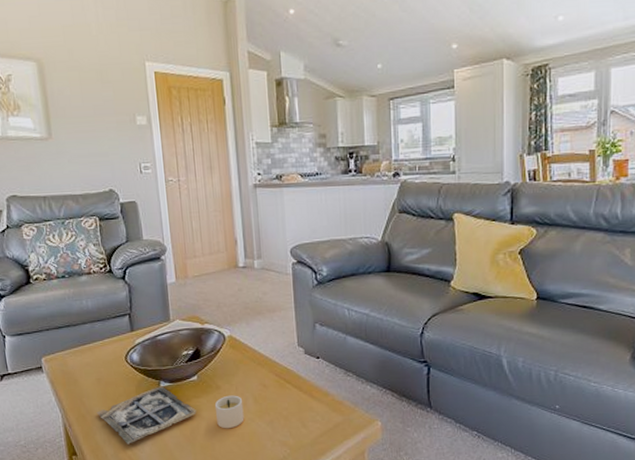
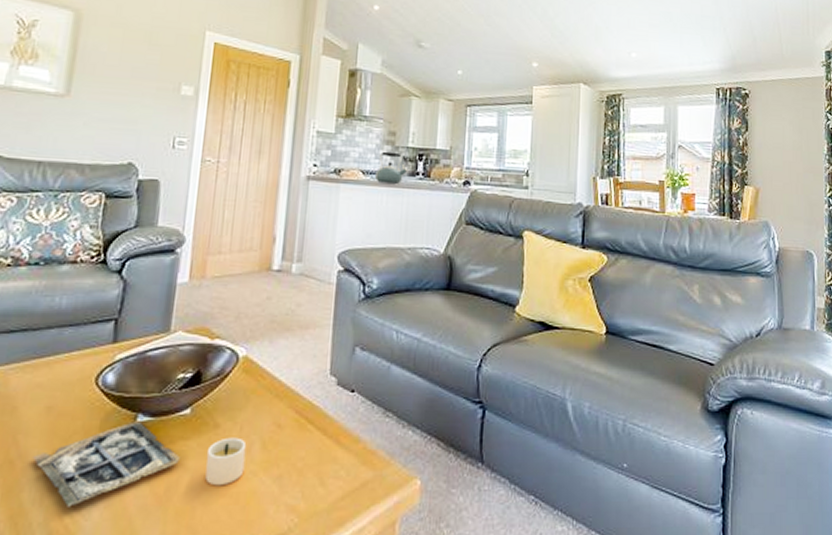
kettle: none [313,153,341,183] -> present [375,151,408,184]

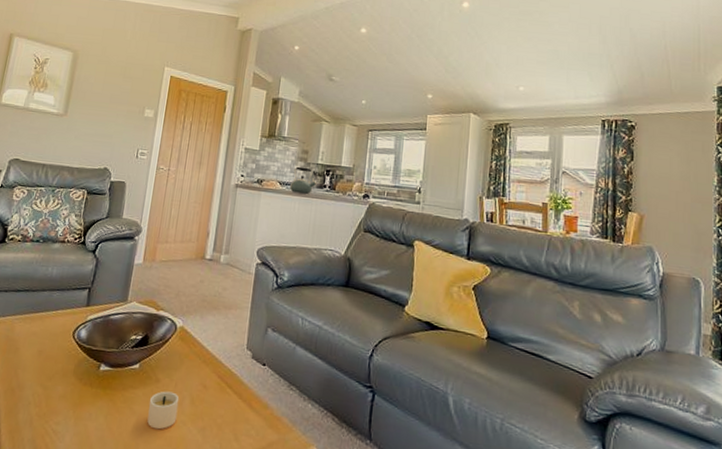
magazine: present [32,421,180,507] -> none [27,369,129,430]

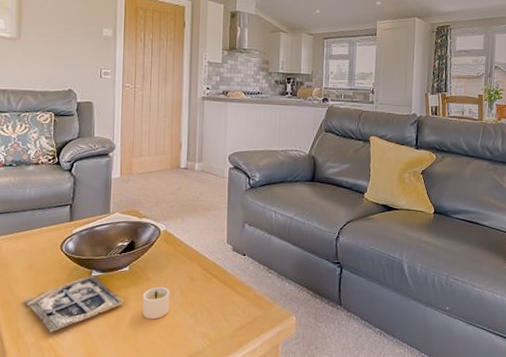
magazine: none [27,369,129,430] -> present [23,275,124,332]
kettle: present [290,166,317,194] -> none [255,76,280,101]

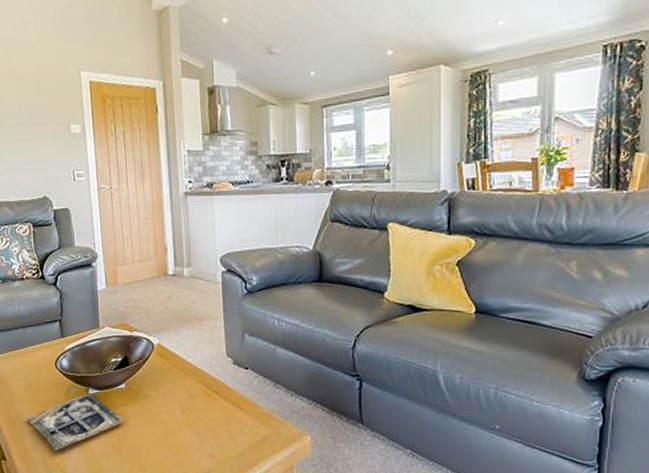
candle: present [142,287,170,320] -> none [142,404,171,439]

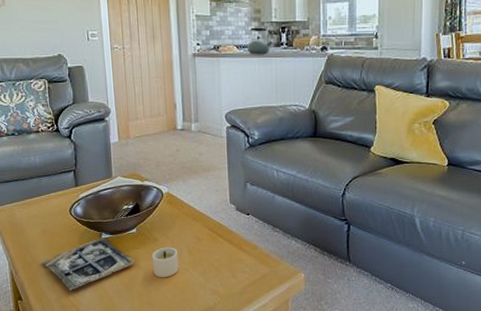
candle: none [142,404,171,439] -> present [151,247,179,278]
kettle: none [244,161,273,191] -> present [248,27,274,54]

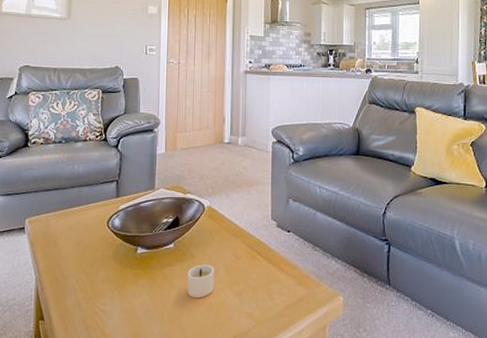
magazine: present [41,238,135,291] -> none [71,252,169,311]
kettle: present [248,27,274,54] -> none [297,49,322,74]

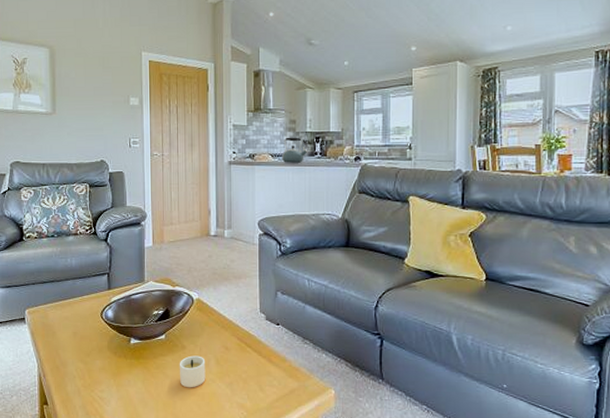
kettle: none [297,49,322,74] -> present [282,137,308,163]

